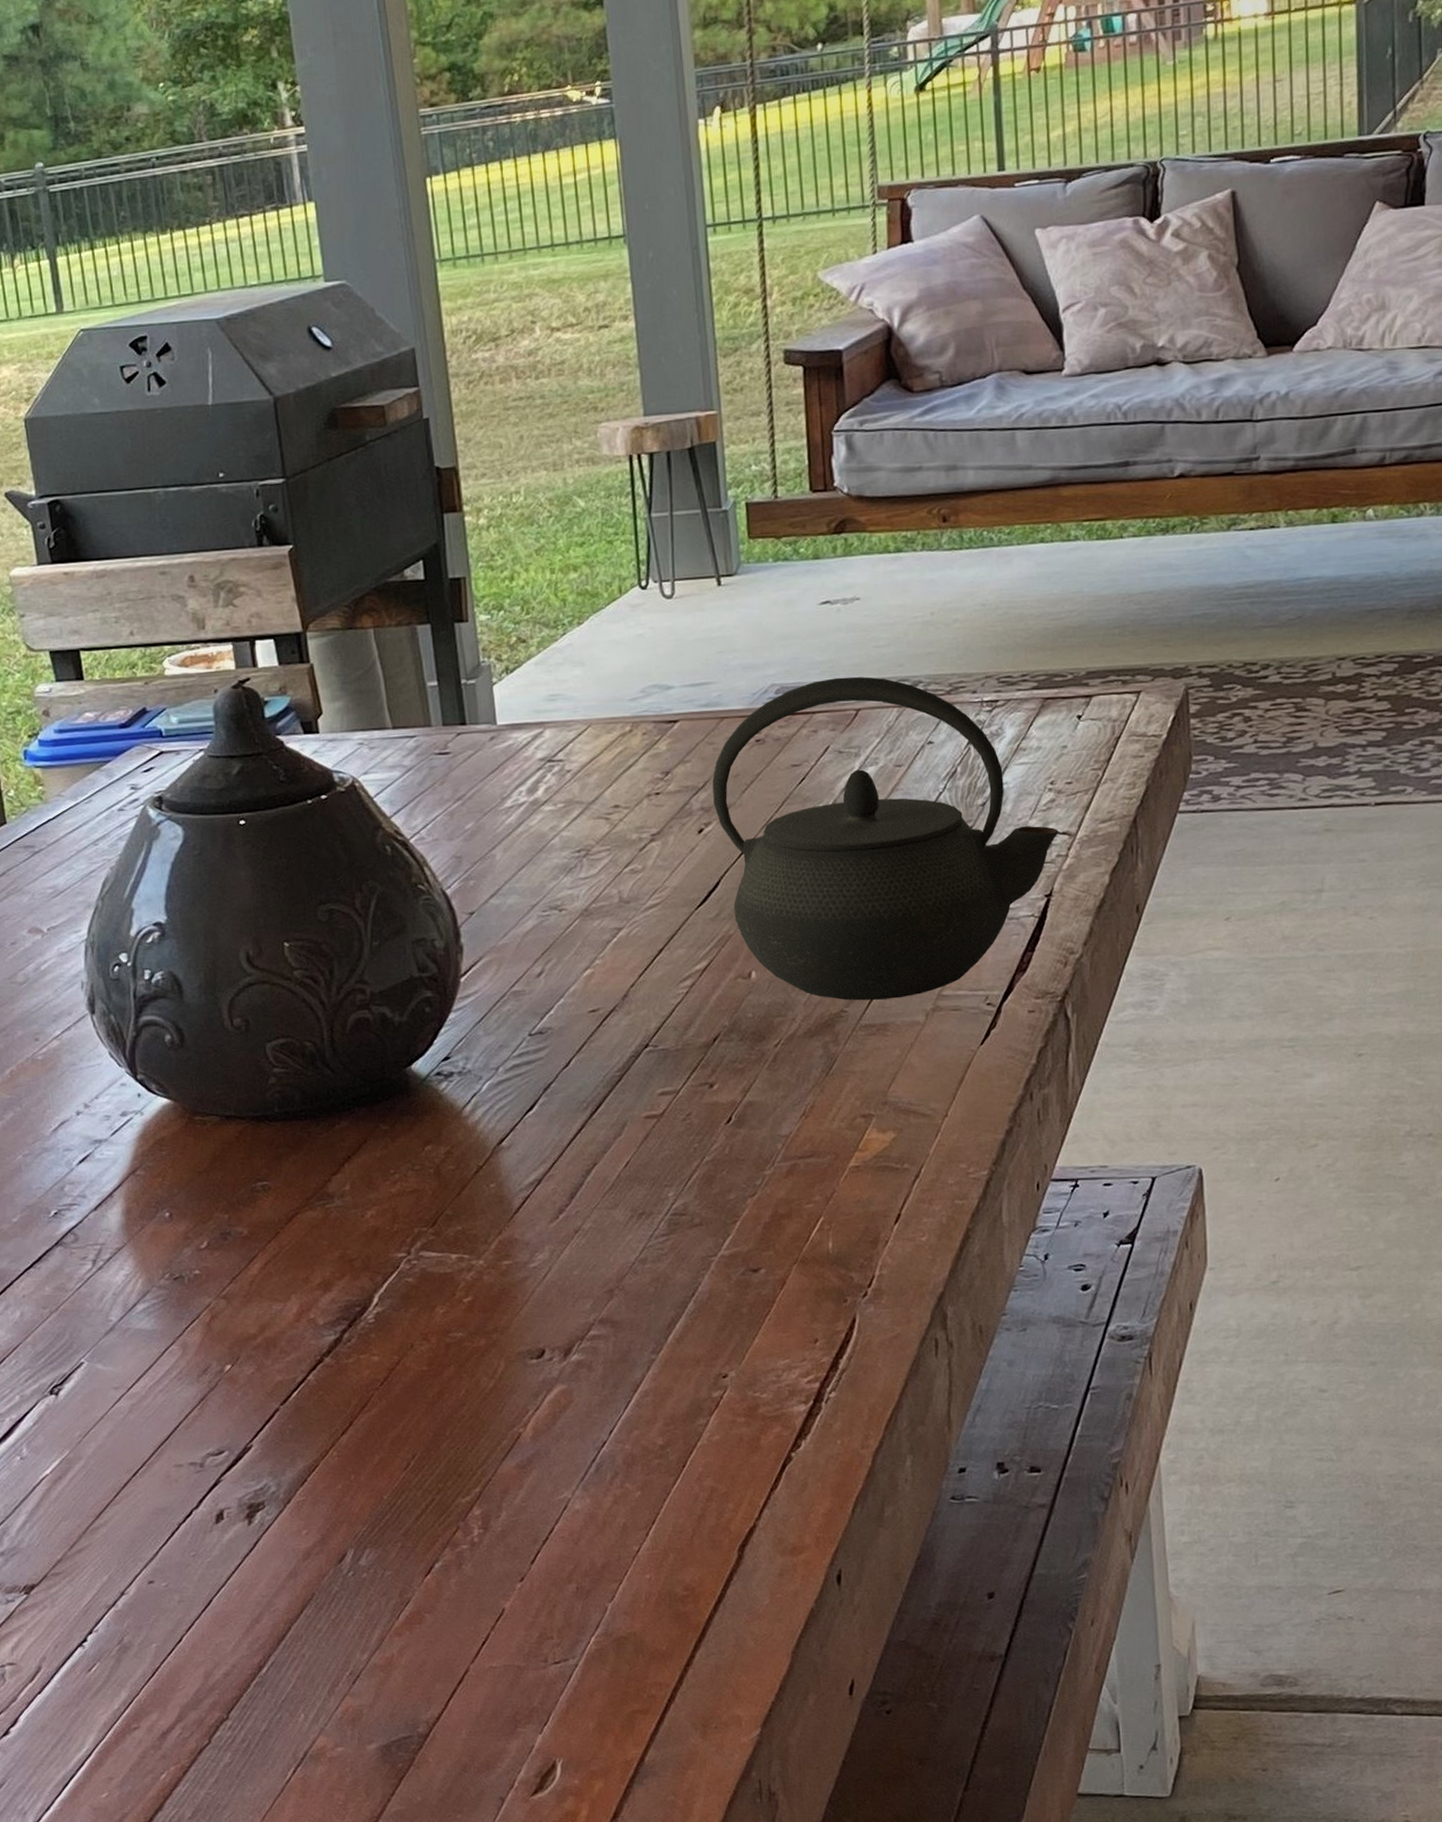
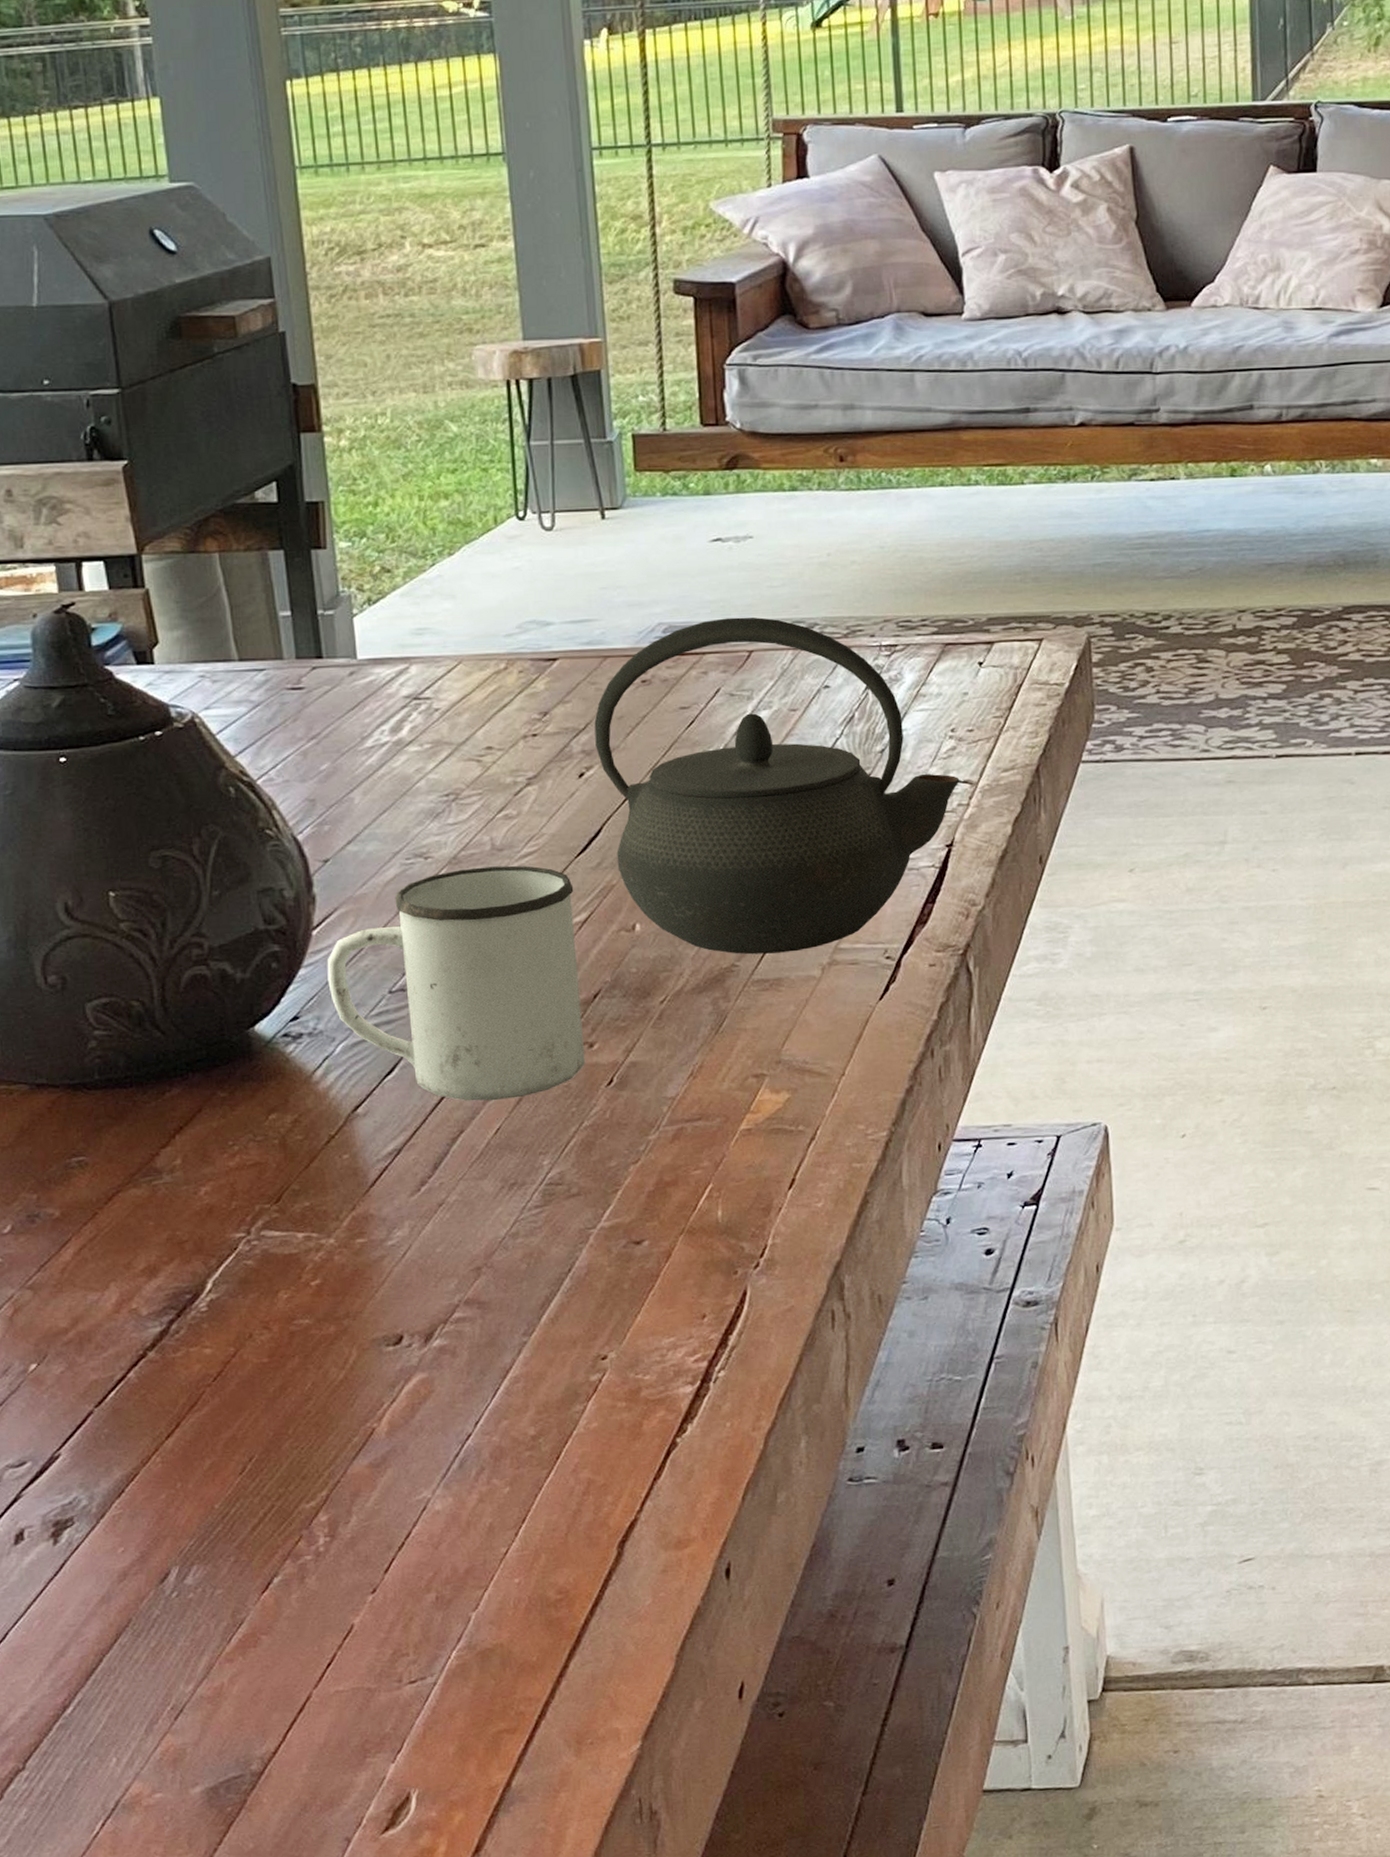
mug: none [473,917,707,1137] -> present [327,865,586,1101]

